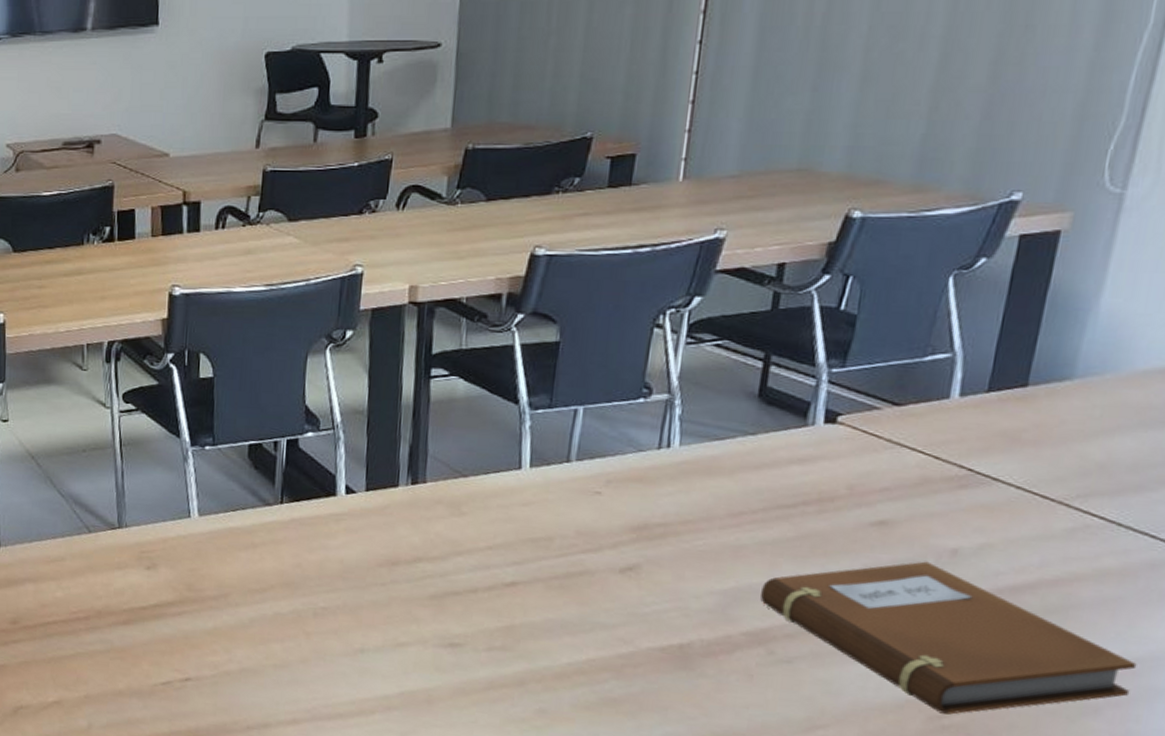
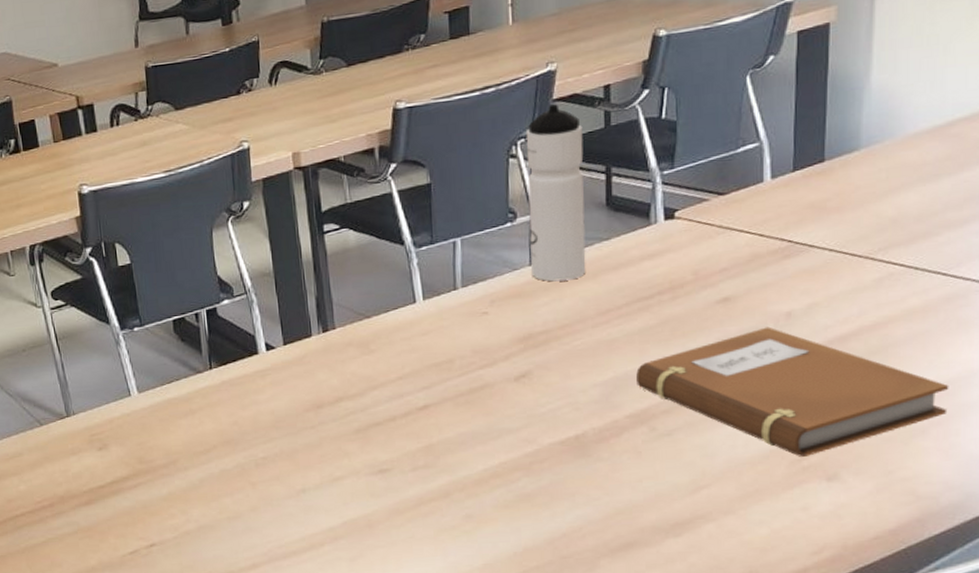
water bottle: none [659,276,745,473] -> present [525,104,586,282]

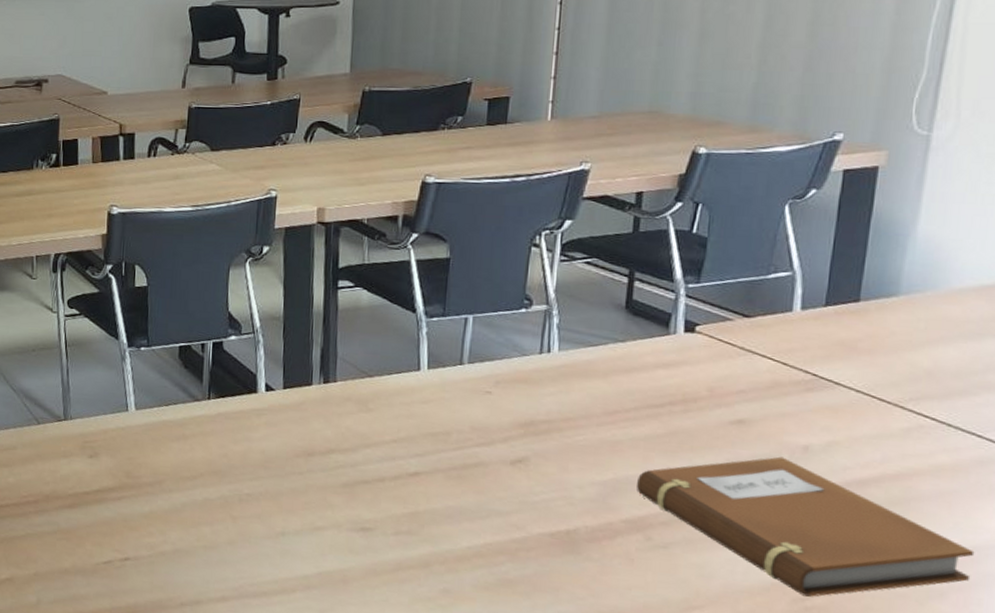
water bottle: present [525,104,586,282] -> none [541,202,610,375]

